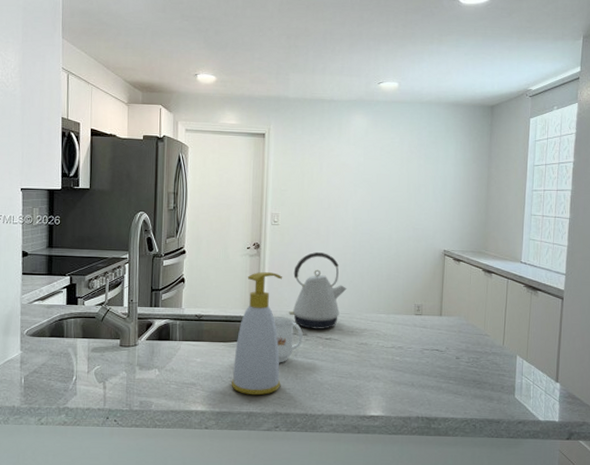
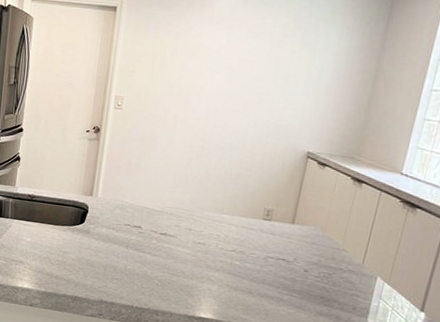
soap bottle: present [231,272,283,395] -> none [58,157,122,282]
mug: present [273,315,303,363] -> none [107,204,137,253]
kettle: present [289,251,347,329] -> none [124,141,190,224]

